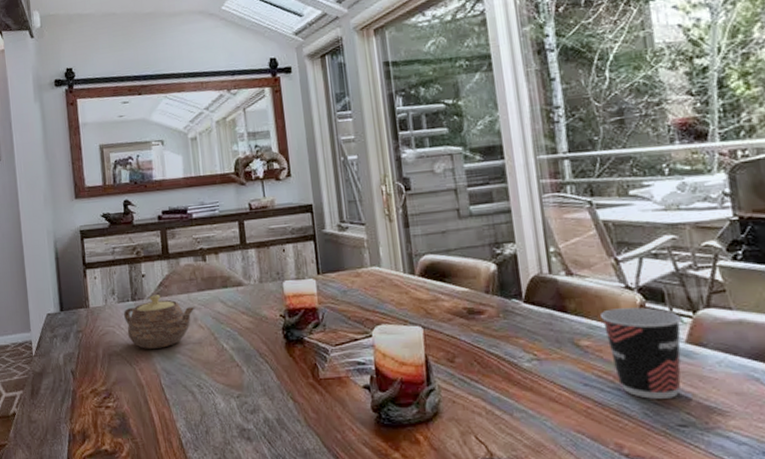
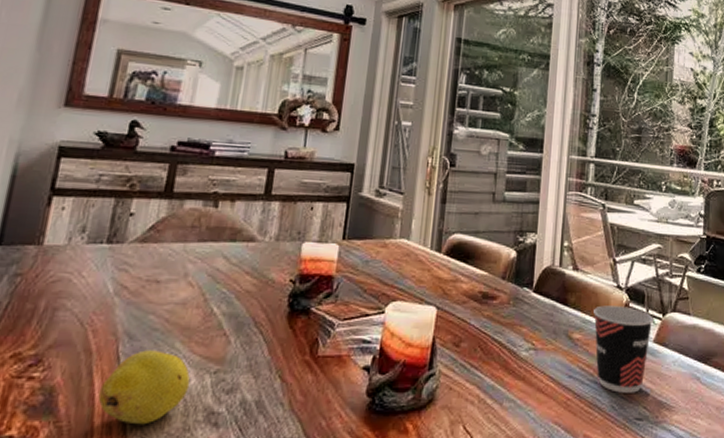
teapot: present [123,295,195,349] -> none [88,239,189,306]
fruit: none [156,381,221,440] -> present [98,350,191,425]

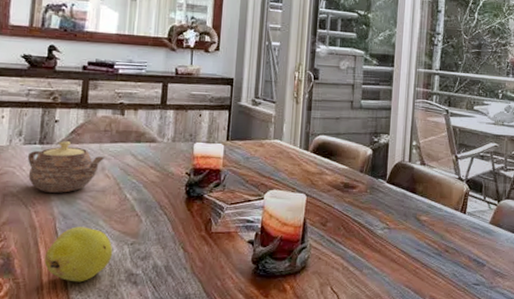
teapot: none [88,239,189,306] -> present [27,141,105,193]
cup: present [594,305,653,393] -> none [438,194,490,264]

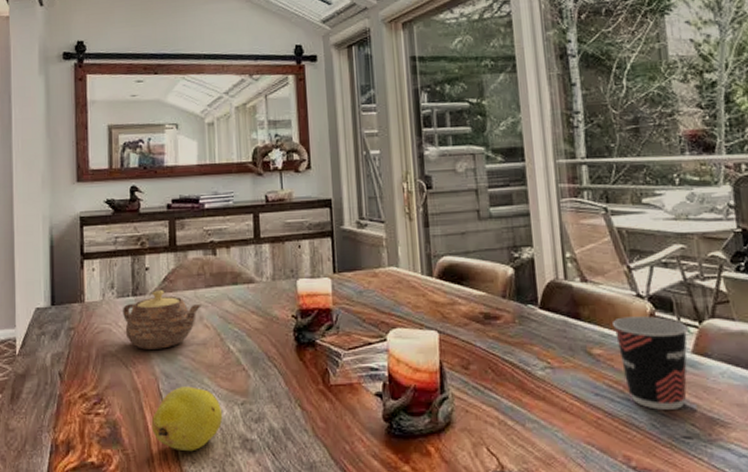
cup: none [438,194,490,264] -> present [613,316,688,410]

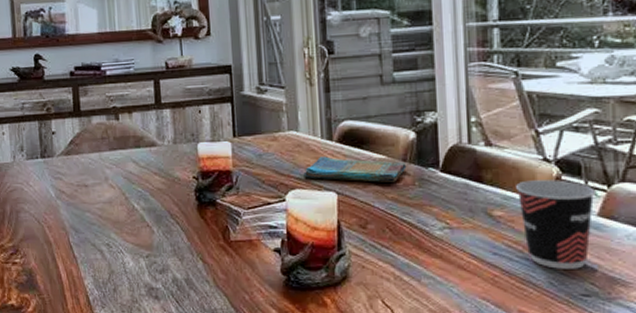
teapot: present [122,290,202,350] -> none [32,153,106,207]
fruit: present [151,386,223,452] -> none [63,240,130,298]
dish towel: none [404,293,506,320] -> present [303,156,407,182]

